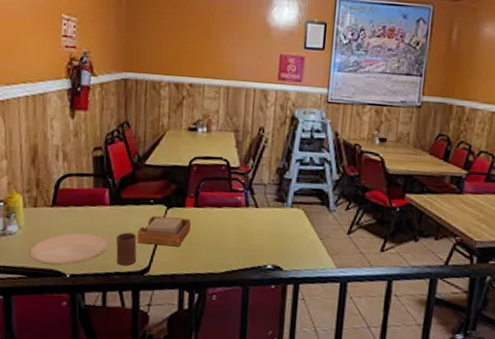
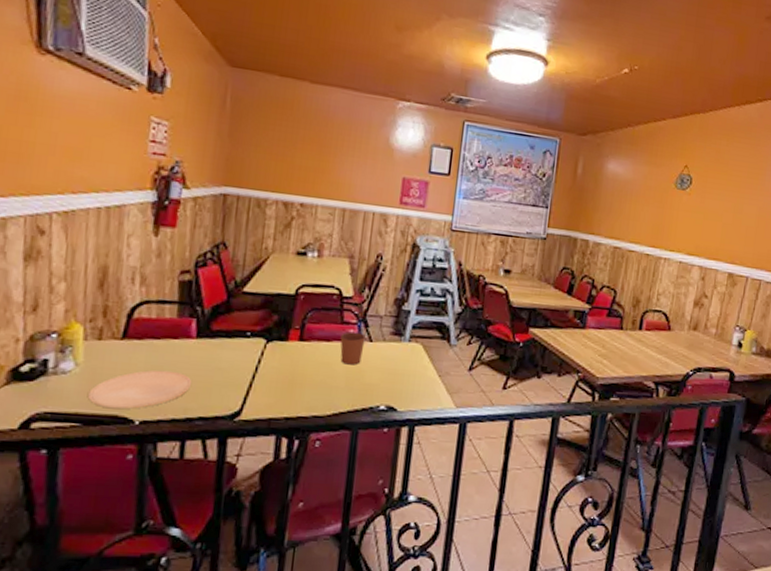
cup: present [116,232,137,266] -> none [200,369,228,410]
napkin holder: present [137,215,191,247] -> none [227,350,294,387]
dixie cup: none [229,198,252,229] -> present [340,331,366,365]

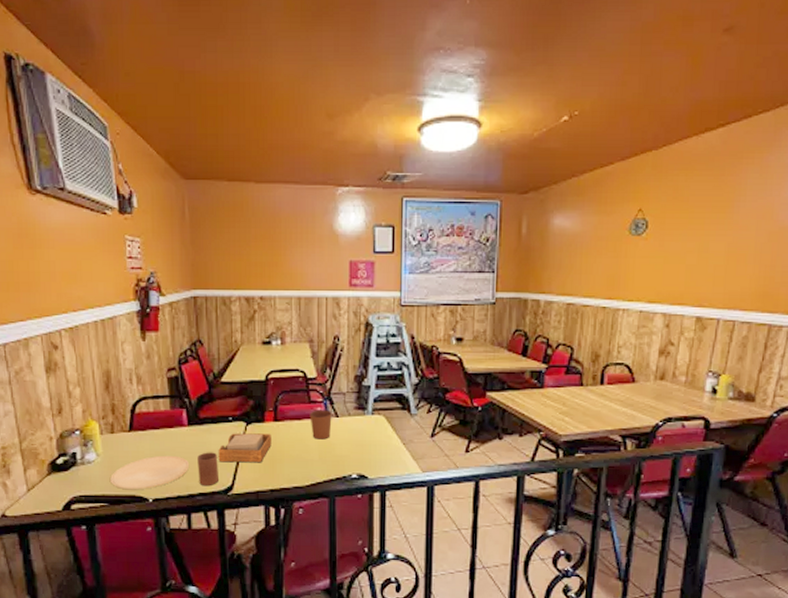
cup: none [200,369,228,410] -> present [197,452,218,486]
napkin holder: none [227,350,294,387] -> present [218,433,271,463]

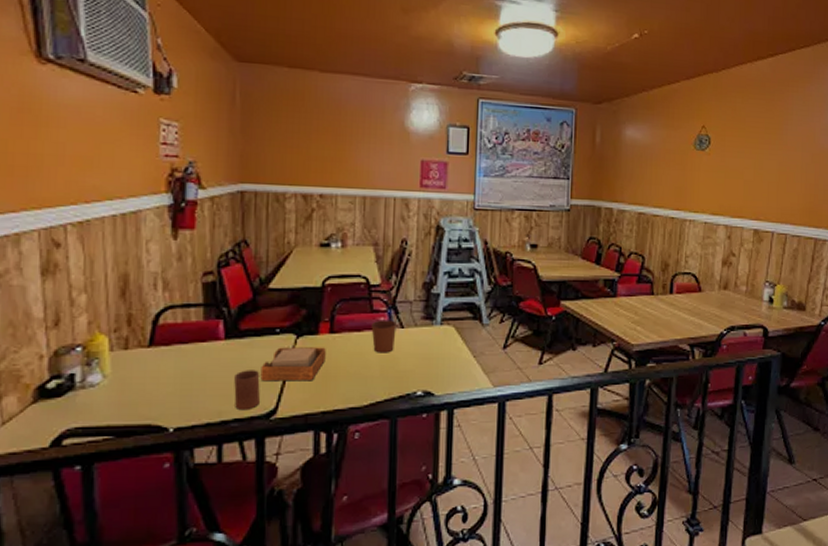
plate: present [110,455,190,490] -> none [119,374,224,419]

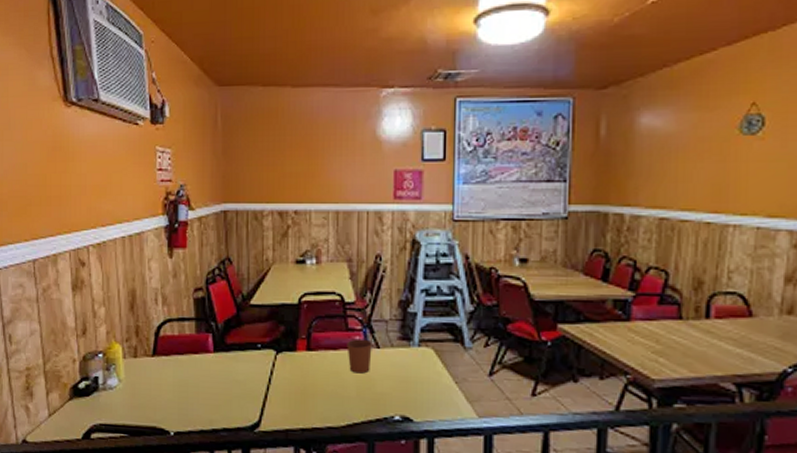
cup: present [234,370,260,411] -> none [222,382,245,421]
napkin holder: present [260,347,326,382] -> none [245,362,304,398]

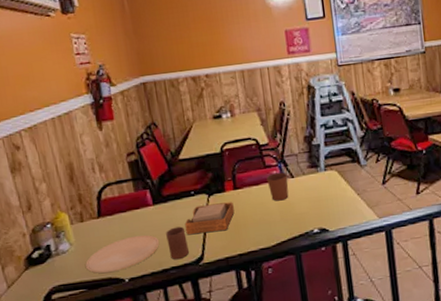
plate: none [132,383,214,421] -> present [85,234,160,274]
cup: none [222,382,245,421] -> present [166,226,189,260]
napkin holder: none [245,362,304,398] -> present [185,202,235,235]

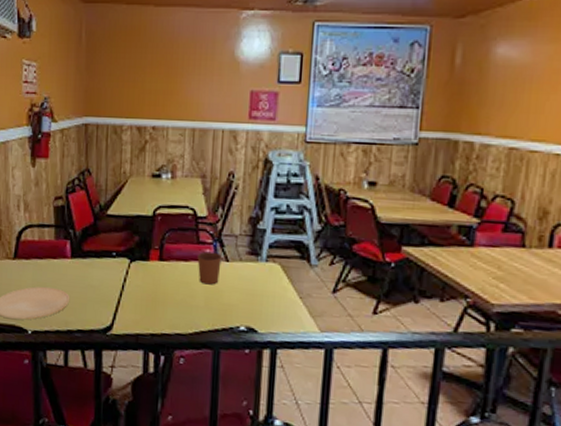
cup: present [166,226,189,260] -> none [78,287,99,324]
napkin holder: present [185,202,235,235] -> none [99,269,156,304]

